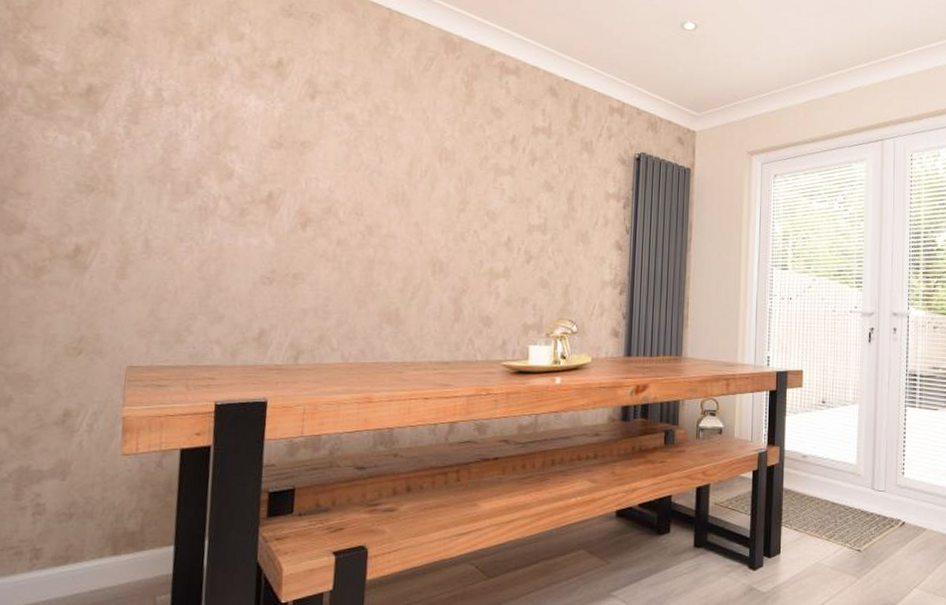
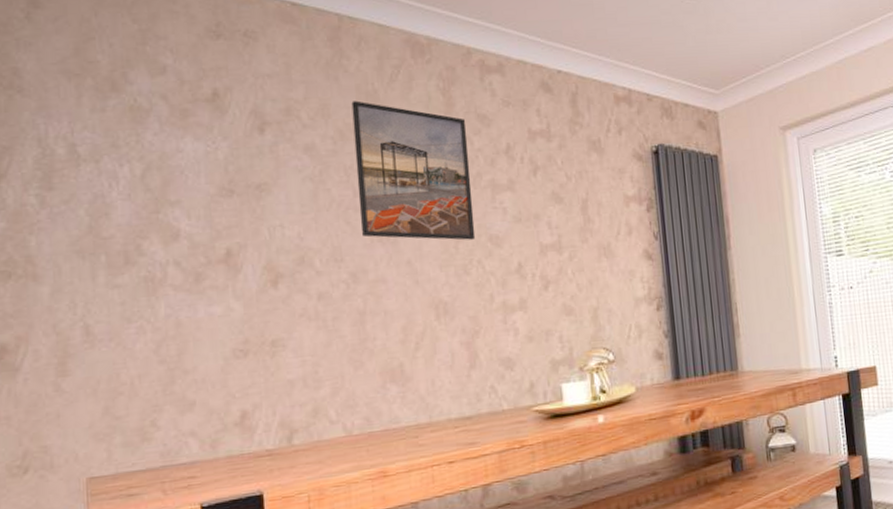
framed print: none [381,82,482,212] -> present [351,100,476,240]

